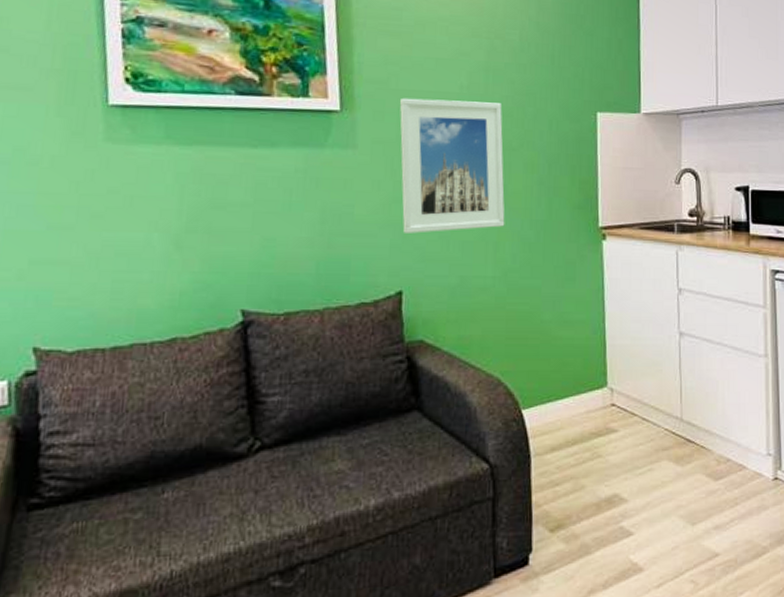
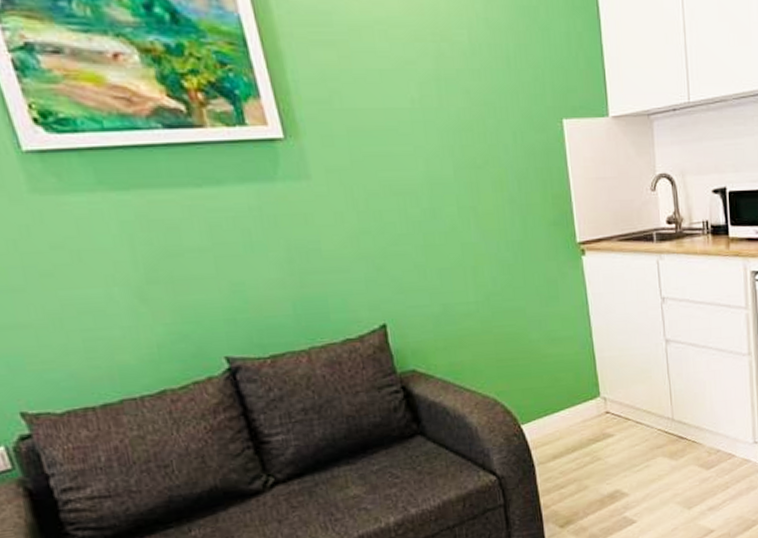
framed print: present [400,98,505,233] -> none [348,116,481,265]

